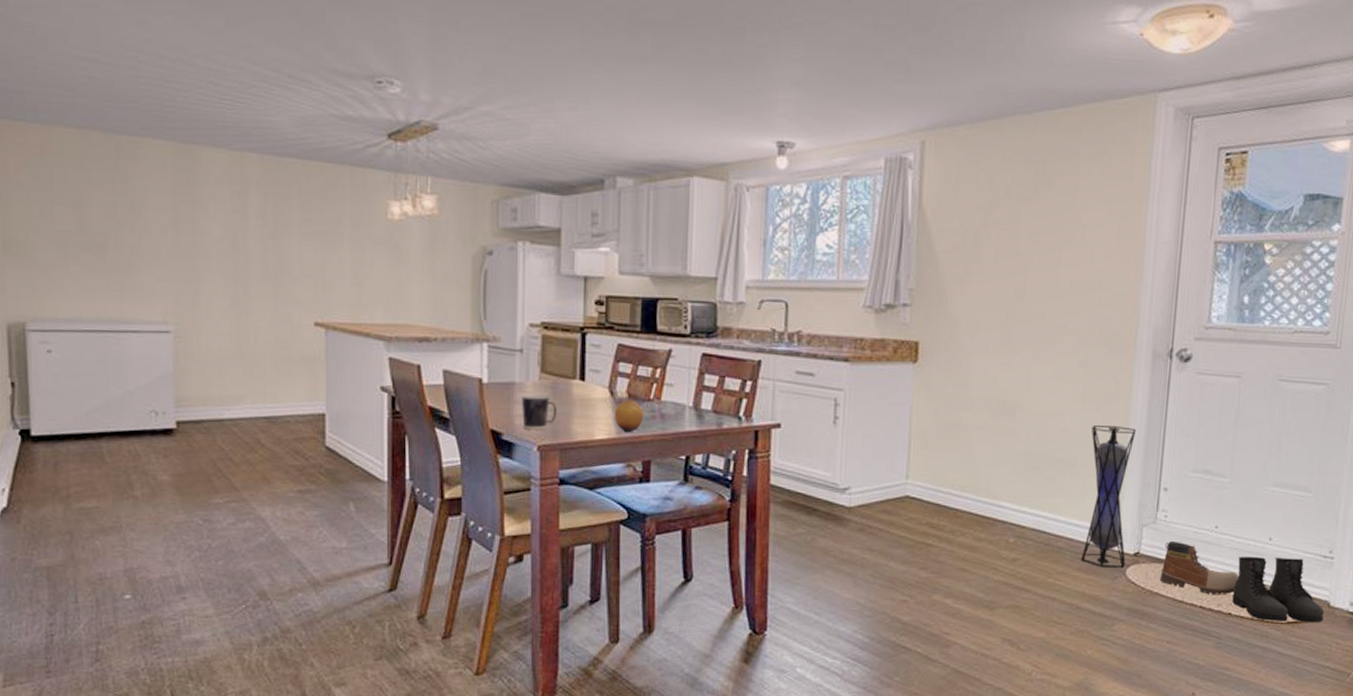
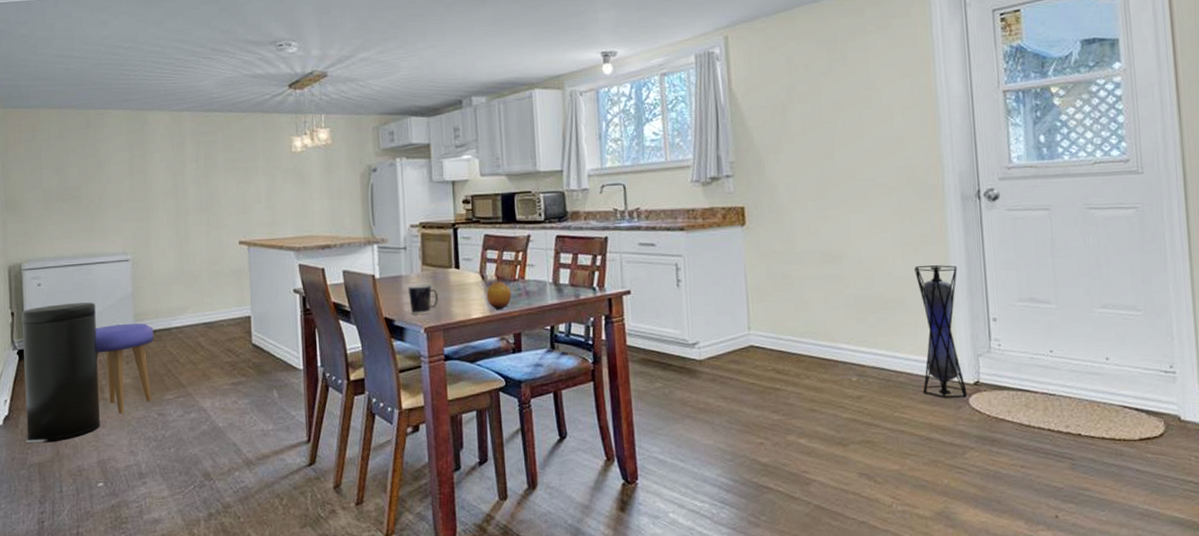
pedal bin: none [25,377,129,544] -> present [21,302,101,444]
stool: none [124,409,201,517] -> present [95,323,154,414]
boot: present [1159,540,1239,595] -> none [1003,367,1082,417]
boot: present [1232,556,1324,622] -> none [1077,375,1177,439]

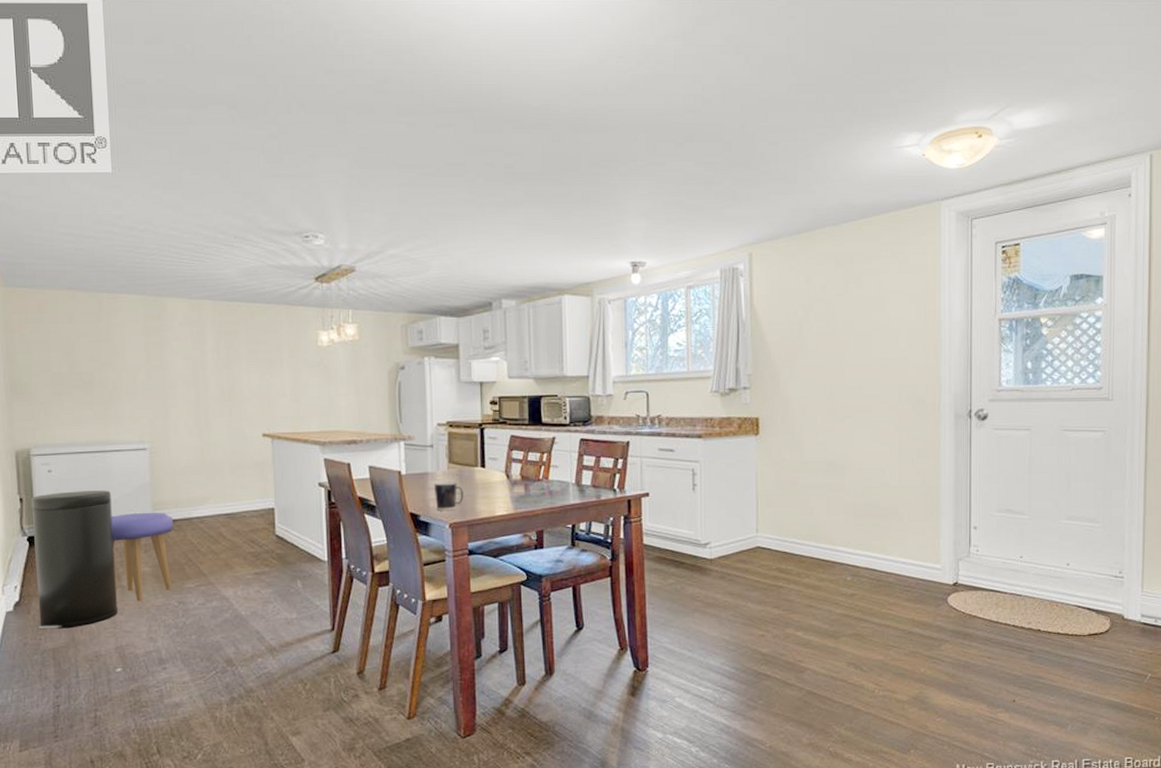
fruit: present [486,281,512,309] -> none [510,480,535,507]
lantern: present [913,265,967,398] -> none [908,477,947,597]

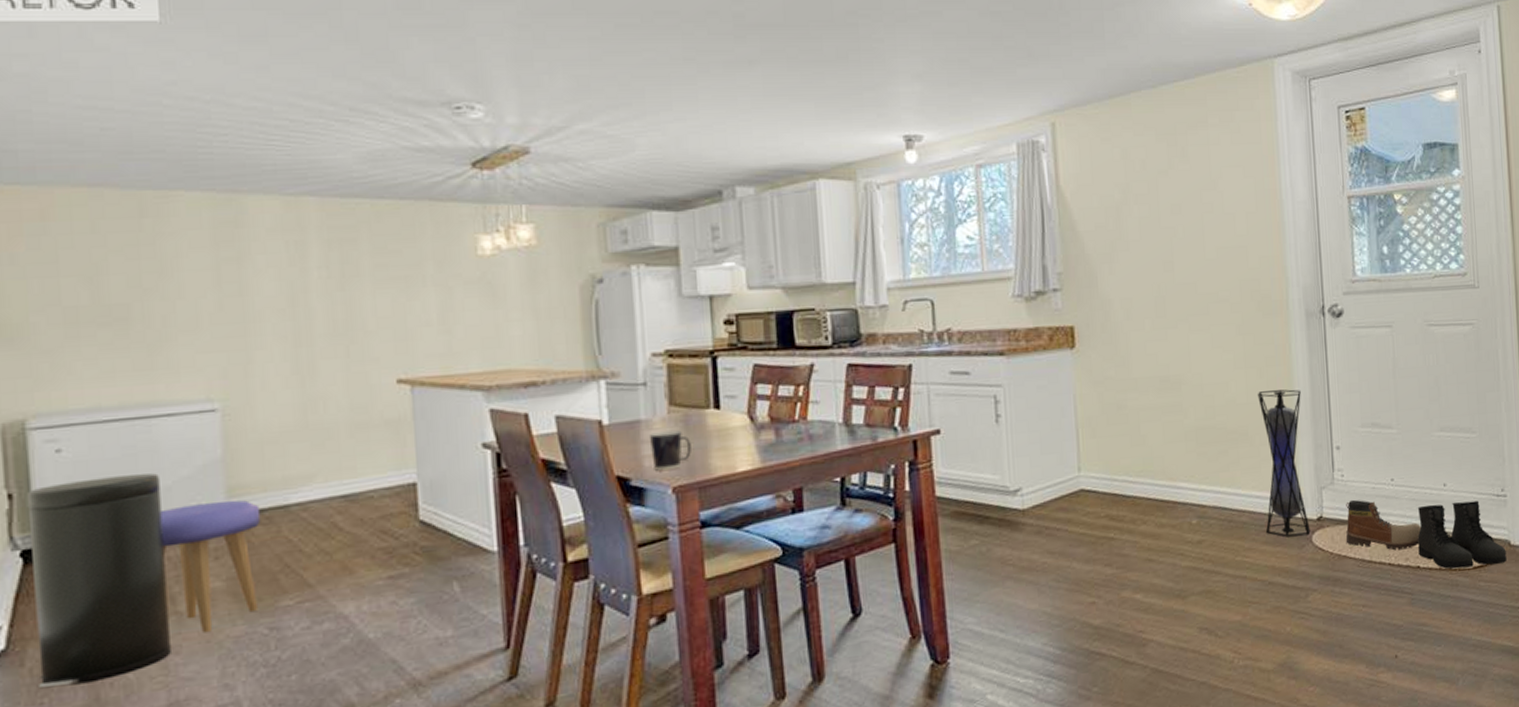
lantern: none [908,477,947,597] -> present [1257,389,1310,538]
boot: none [976,571,1044,615] -> present [1345,499,1421,550]
boot: none [1039,579,1119,634] -> present [1417,500,1507,569]

